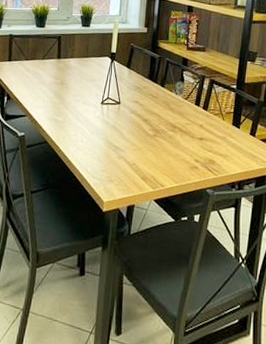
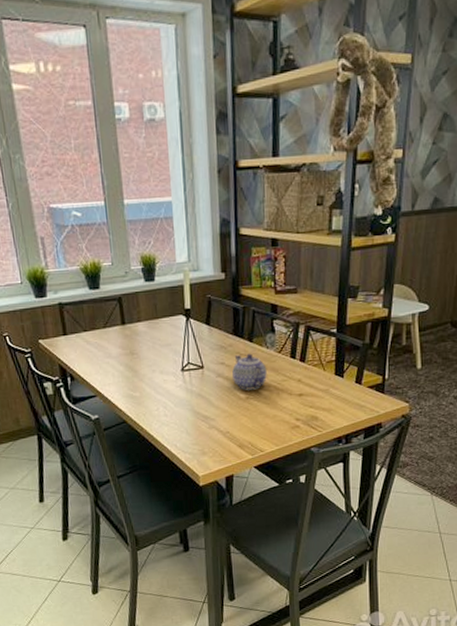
teapot: none [144,96,174,129] -> present [232,353,267,390]

